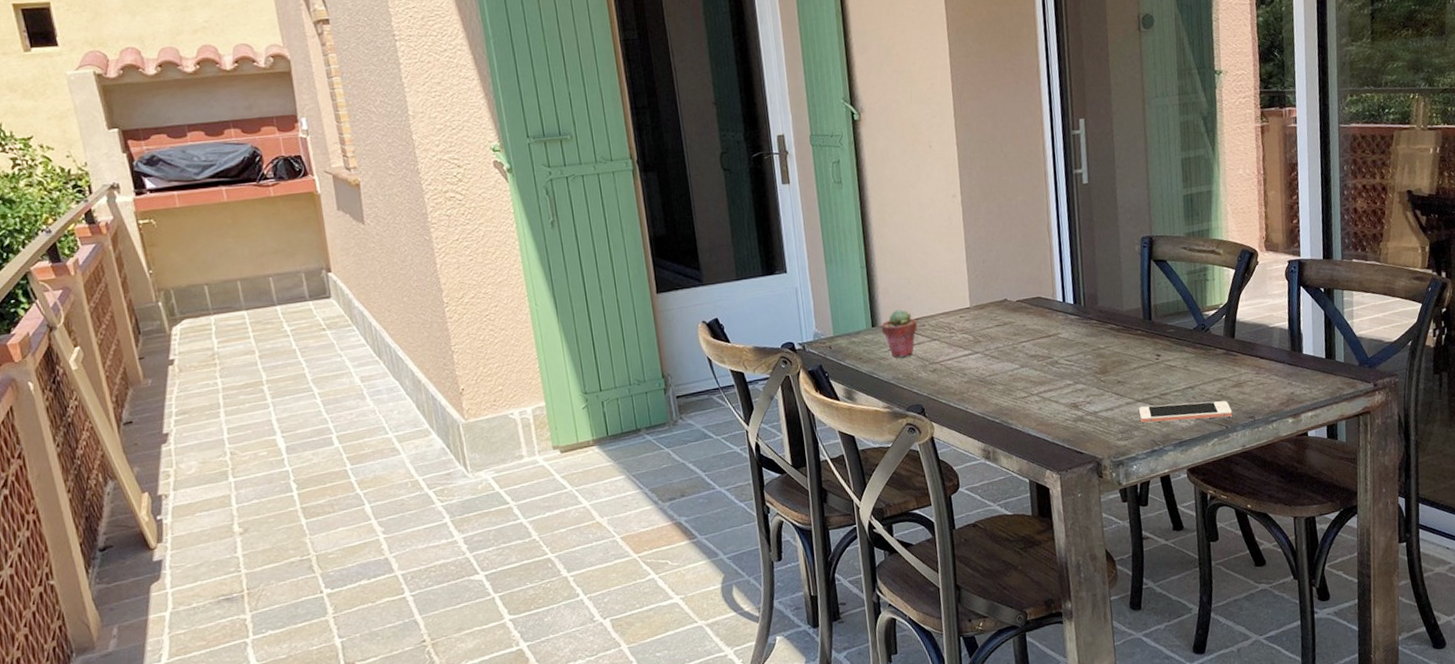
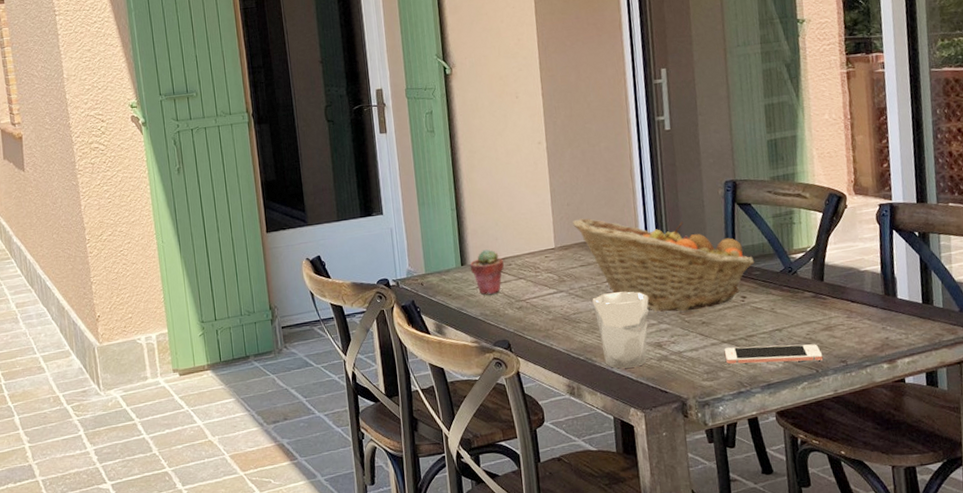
fruit basket: none [988,276,1170,372] -> present [573,218,755,312]
drinking glass: none [1008,351,1065,431] -> present [592,291,649,369]

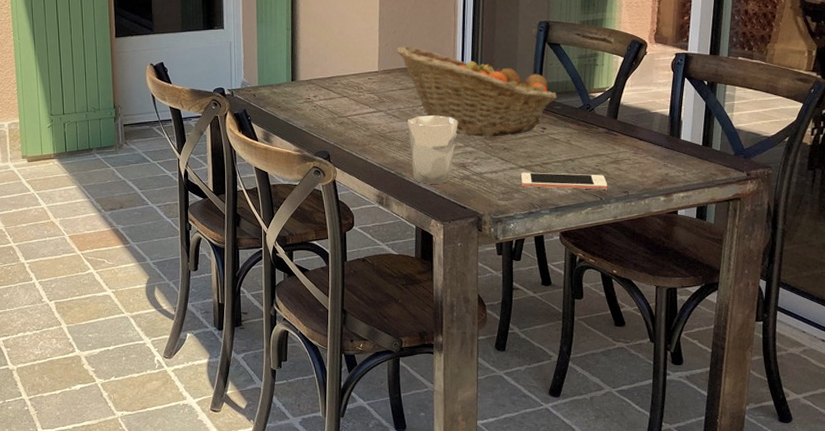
potted succulent: present [469,248,504,295] -> none [299,67,330,109]

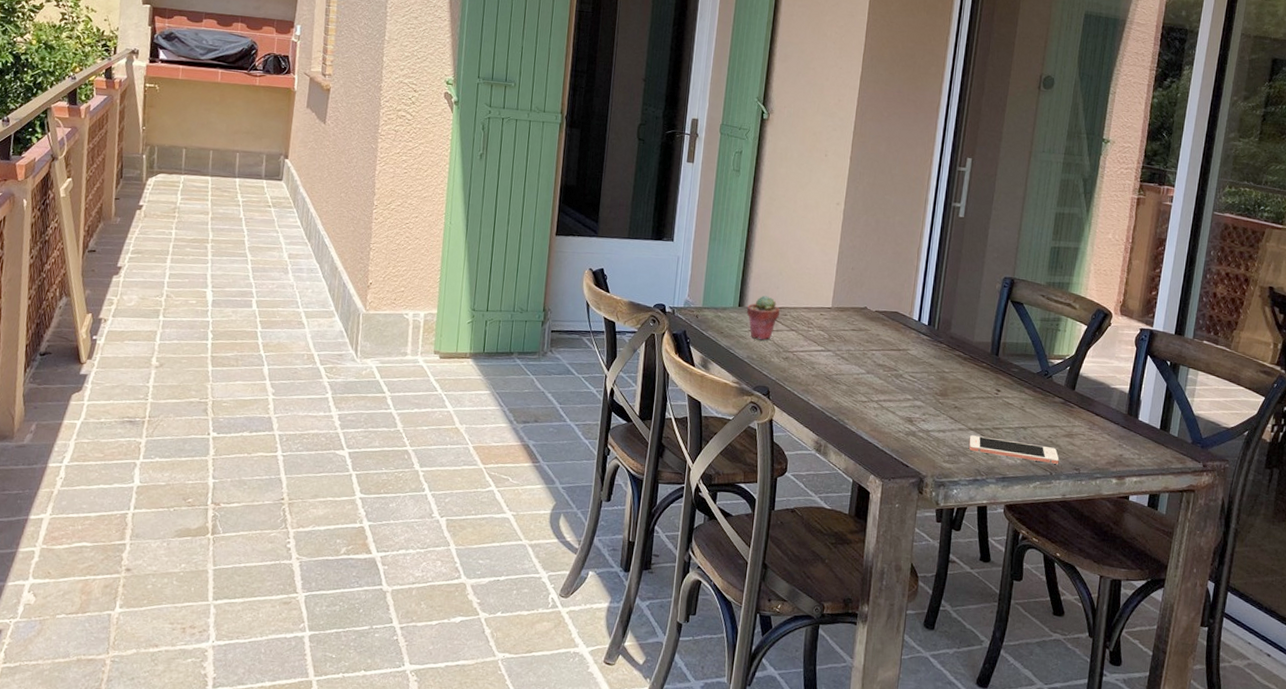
potted succulent: none [299,67,330,109] -> present [746,294,780,340]
fruit basket: present [397,46,557,137] -> none [853,284,1016,394]
drinking glass: present [407,115,458,184] -> none [856,360,909,437]

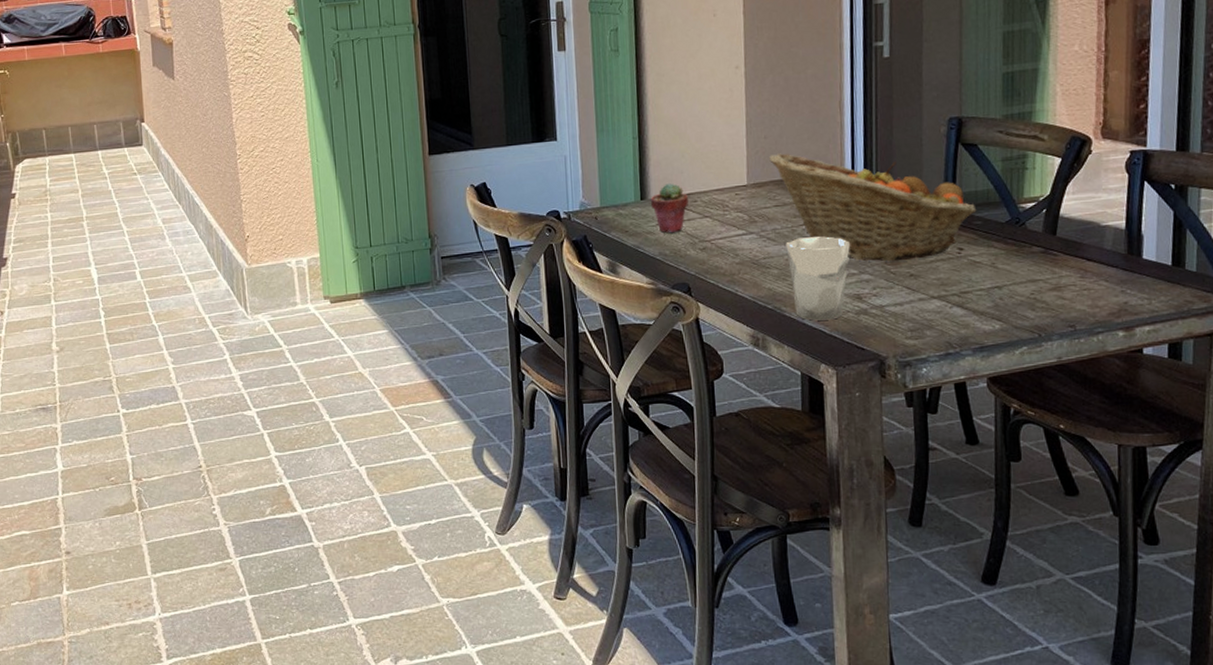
fruit basket: none [853,284,1016,394] -> present [769,153,977,262]
drinking glass: none [856,360,909,437] -> present [786,236,850,321]
cell phone: present [969,435,1059,464] -> none [933,303,1048,324]

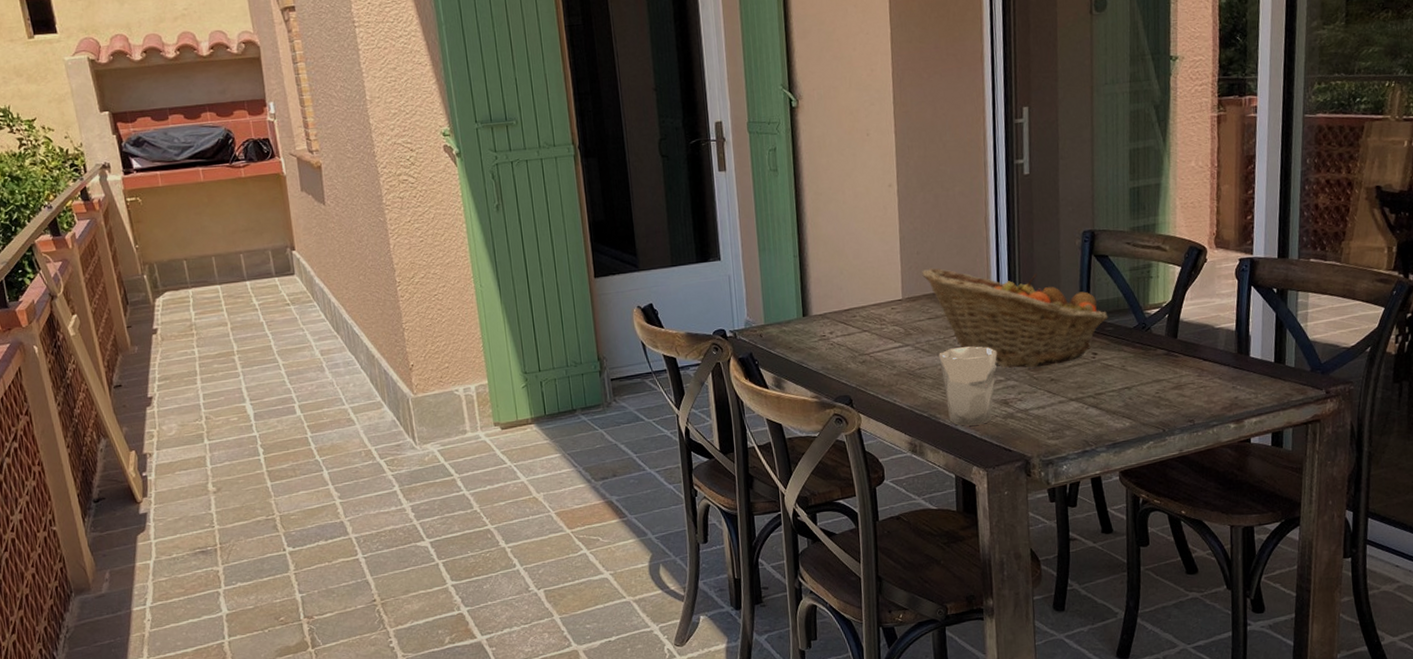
potted succulent: present [650,182,688,233] -> none [811,298,848,348]

